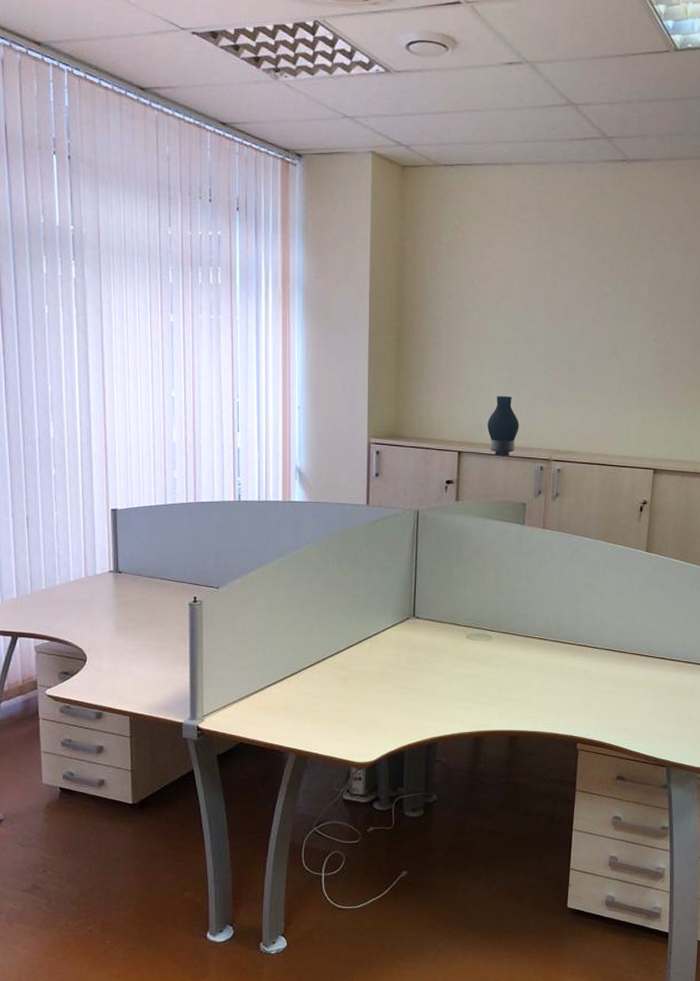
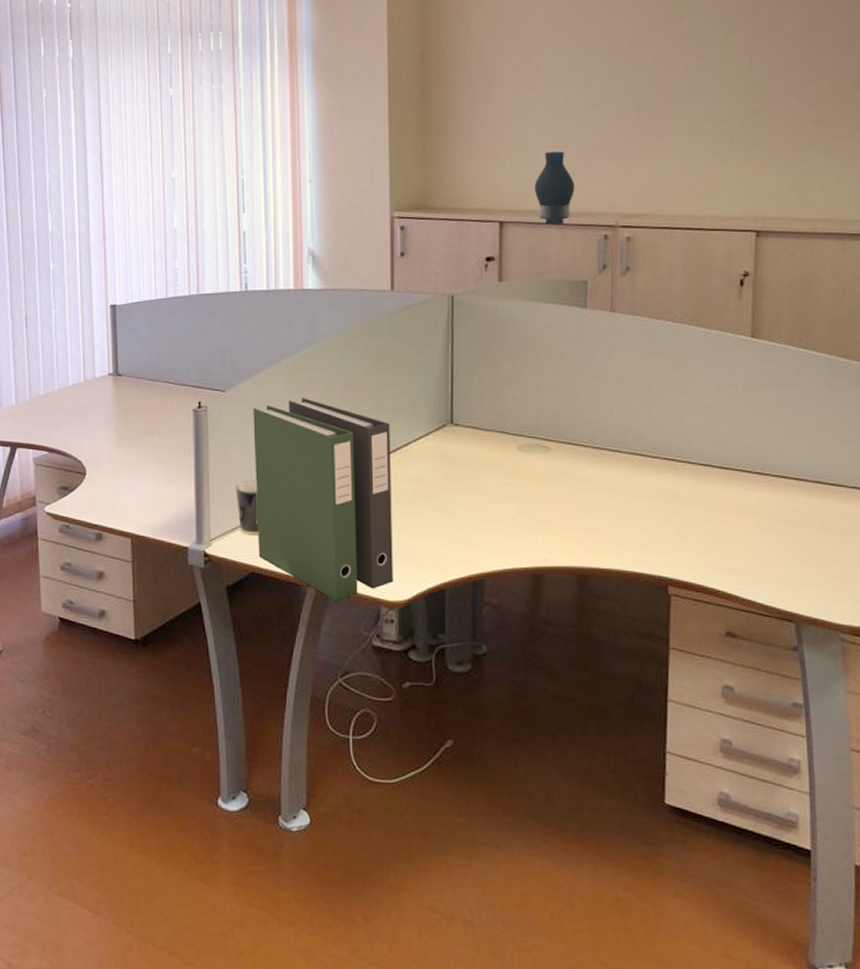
mug: none [226,664,247,711] -> present [235,479,259,536]
binder: none [244,594,362,765] -> present [253,398,394,602]

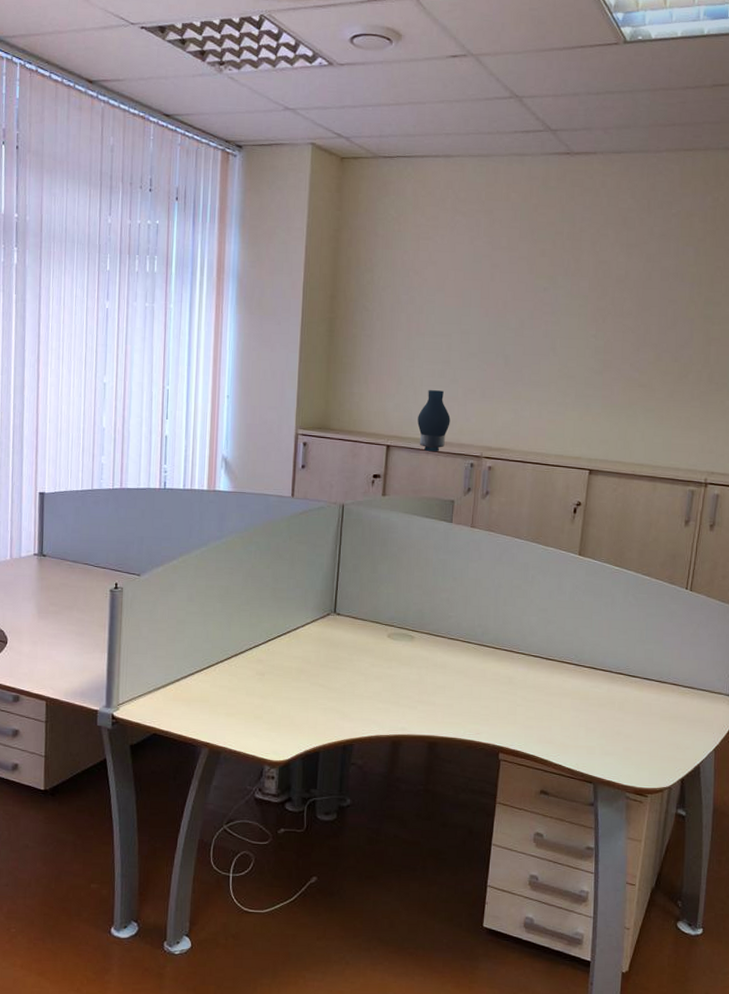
mug: present [235,479,259,536] -> none [143,653,164,702]
binder: present [253,398,394,602] -> none [160,585,283,760]

